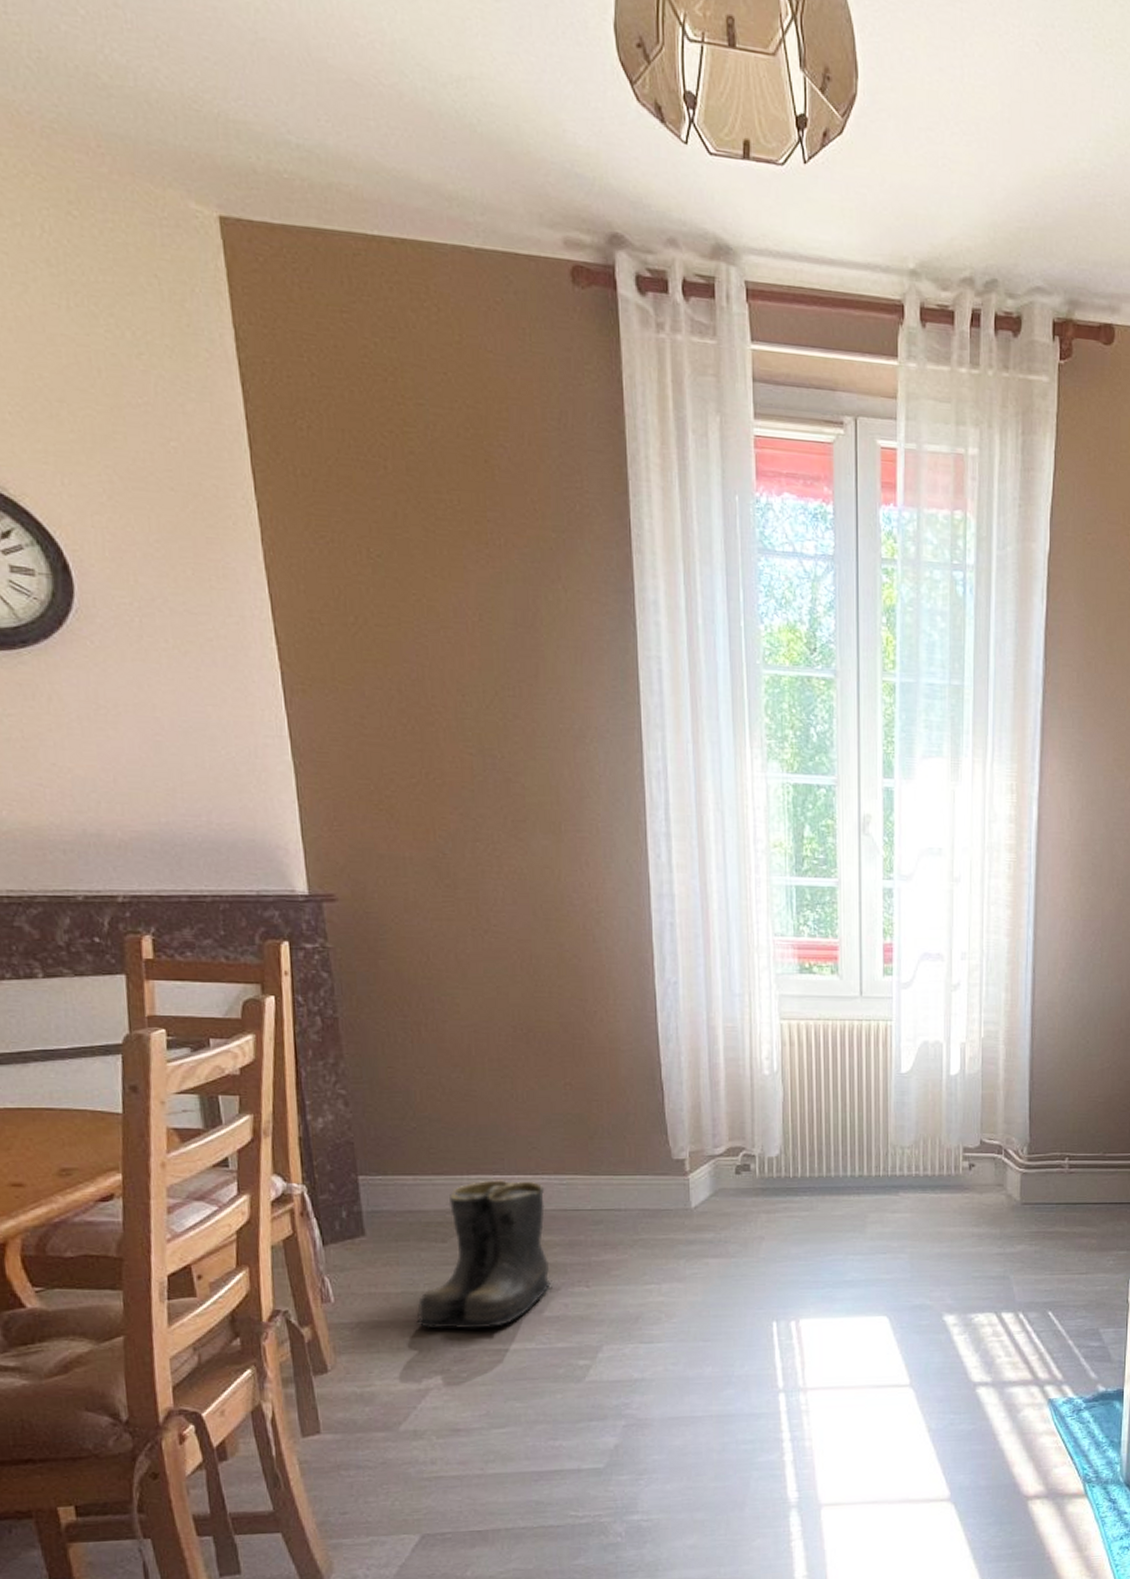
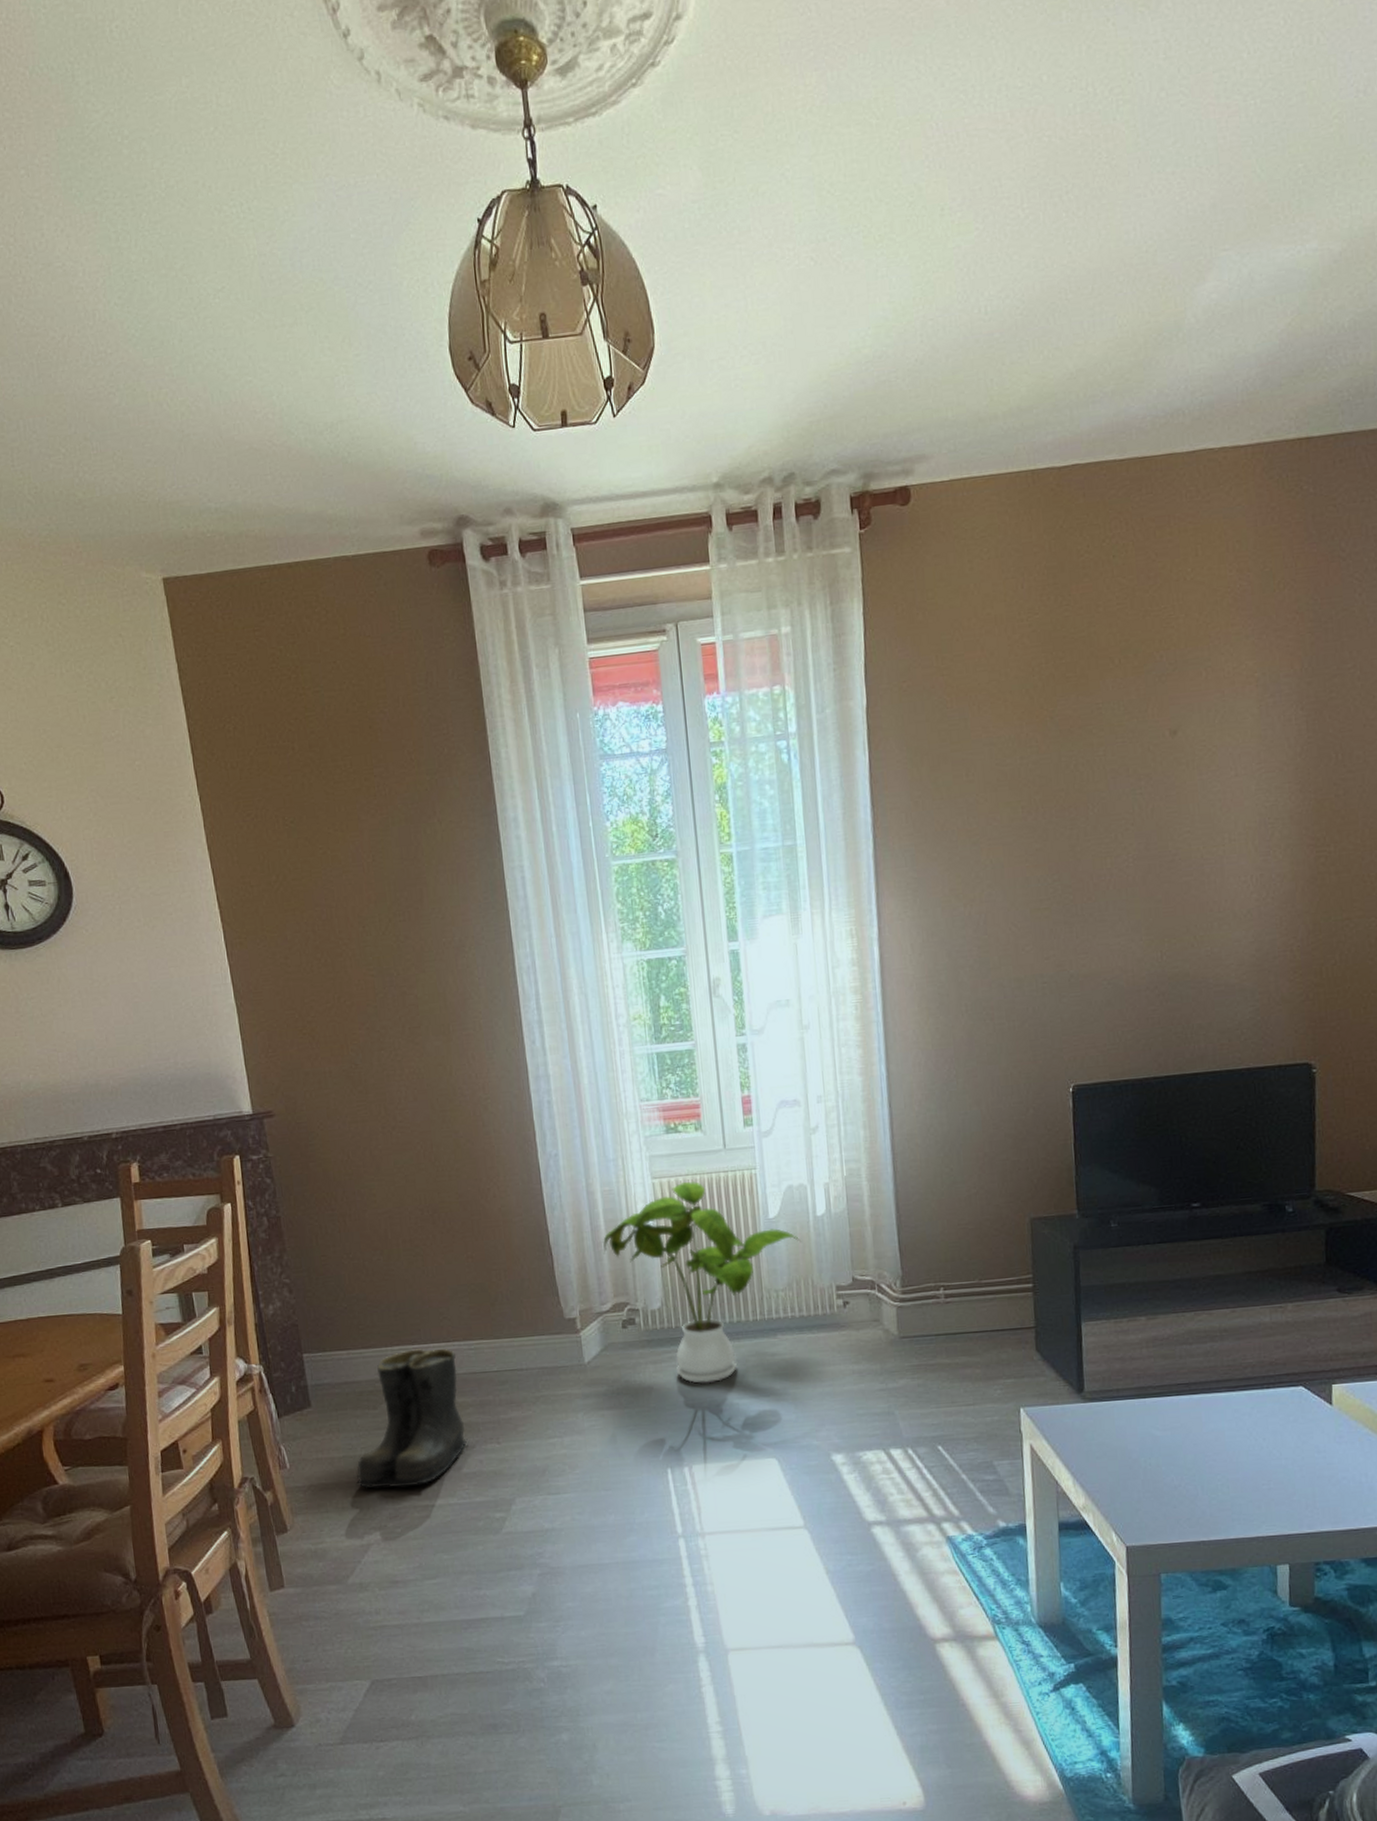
house plant: none [720,1026,932,1237] -> present [603,1181,801,1384]

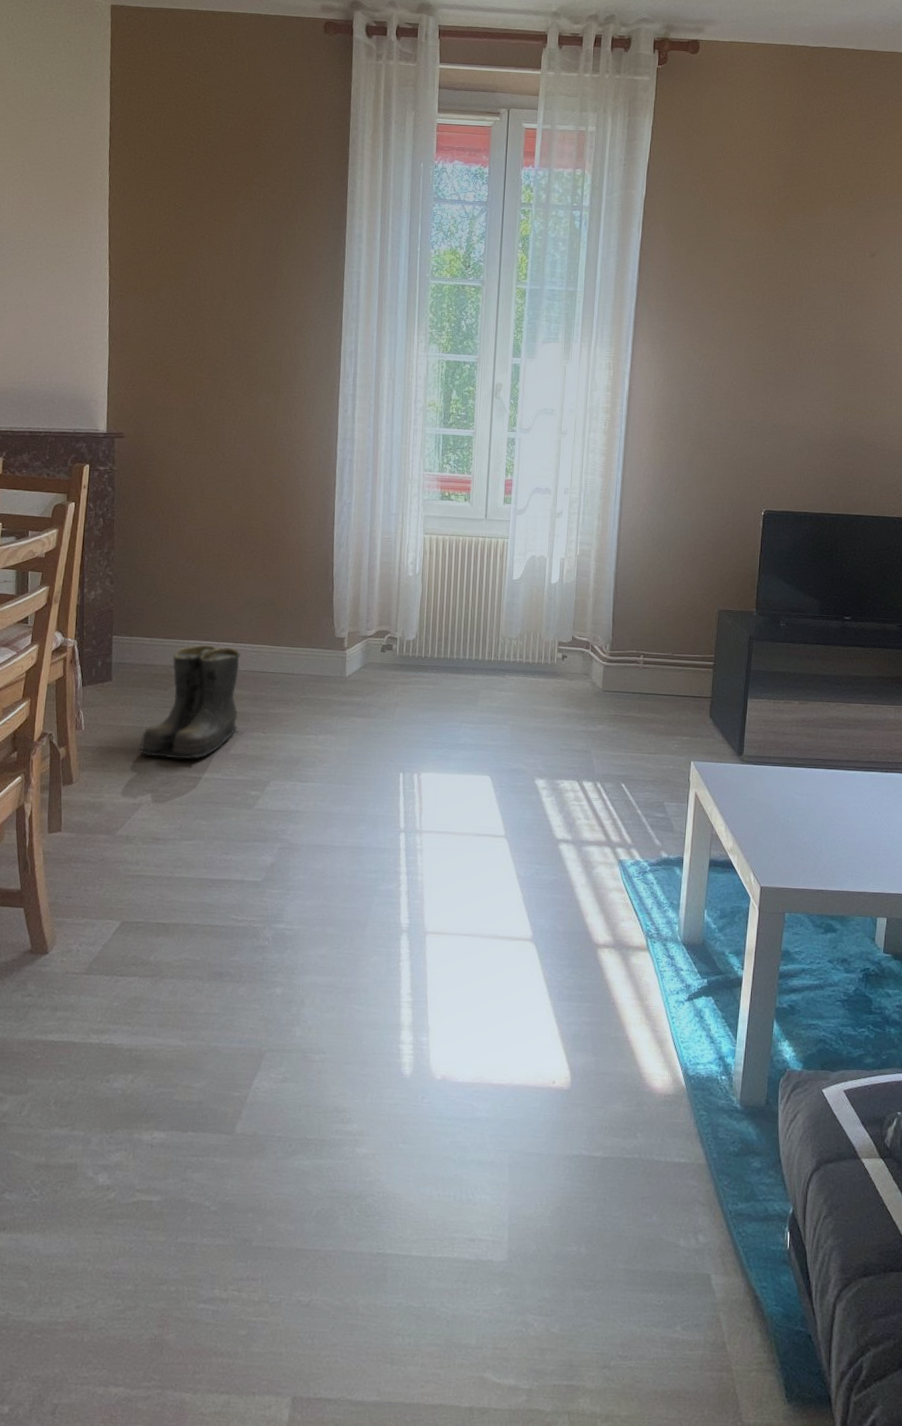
house plant: present [603,1181,801,1384] -> none [375,540,536,707]

